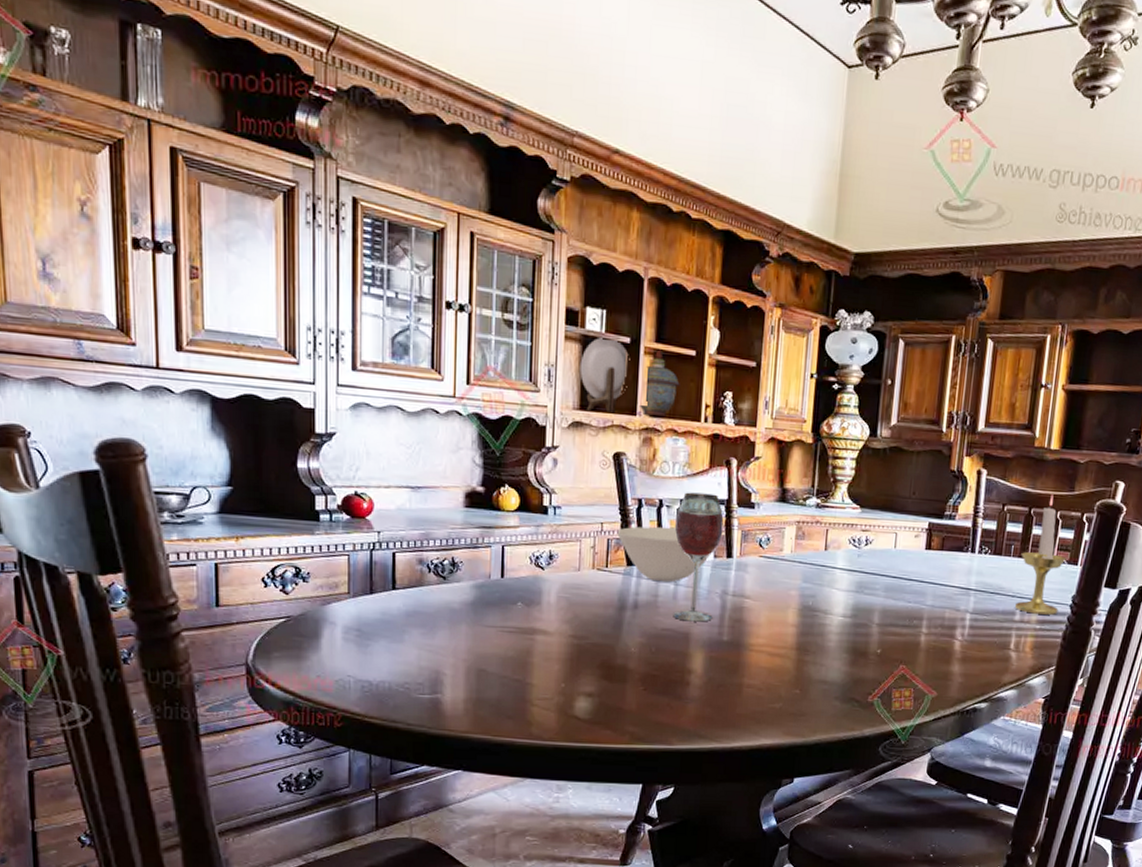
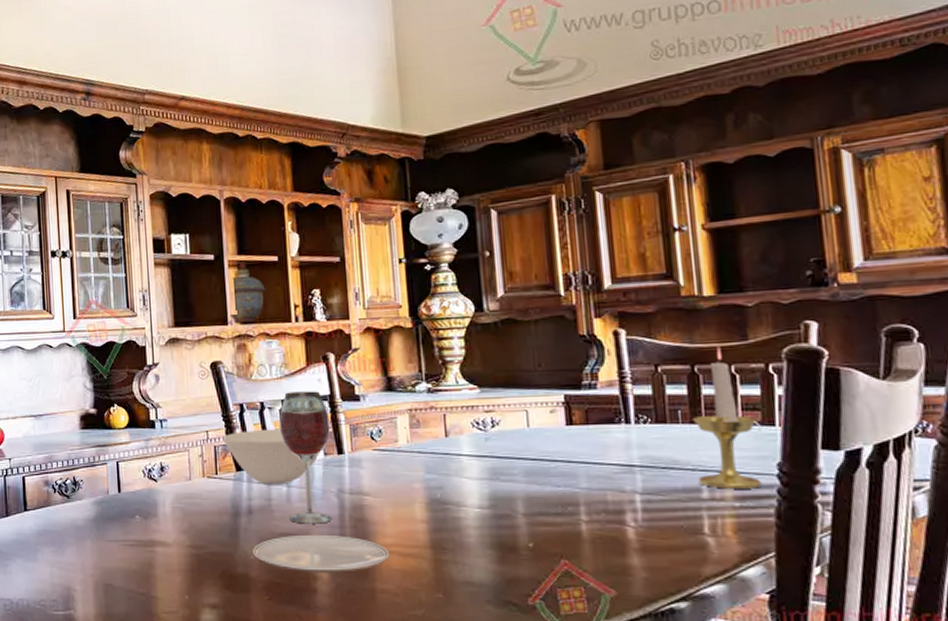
decorative plate: present [580,336,630,414] -> none [170,257,216,328]
plate: none [633,631,760,668] -> present [252,534,390,573]

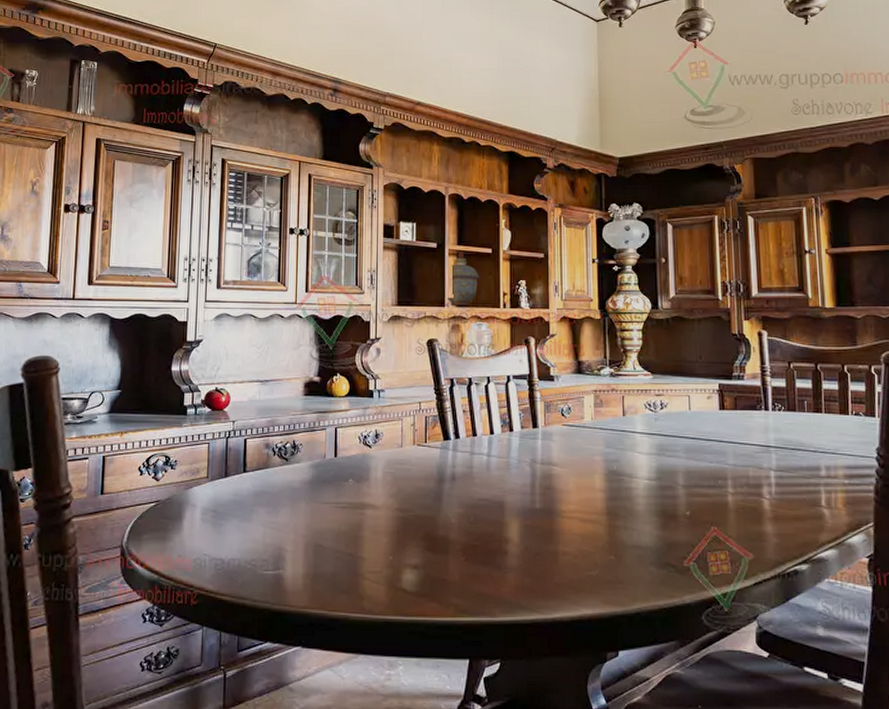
bowl: present [222,428,321,485] -> none [433,402,518,454]
plate: present [252,534,390,573] -> none [452,500,572,536]
wineglass: present [278,391,332,524] -> none [483,370,527,491]
candlestick: present [692,347,762,489] -> none [815,350,865,469]

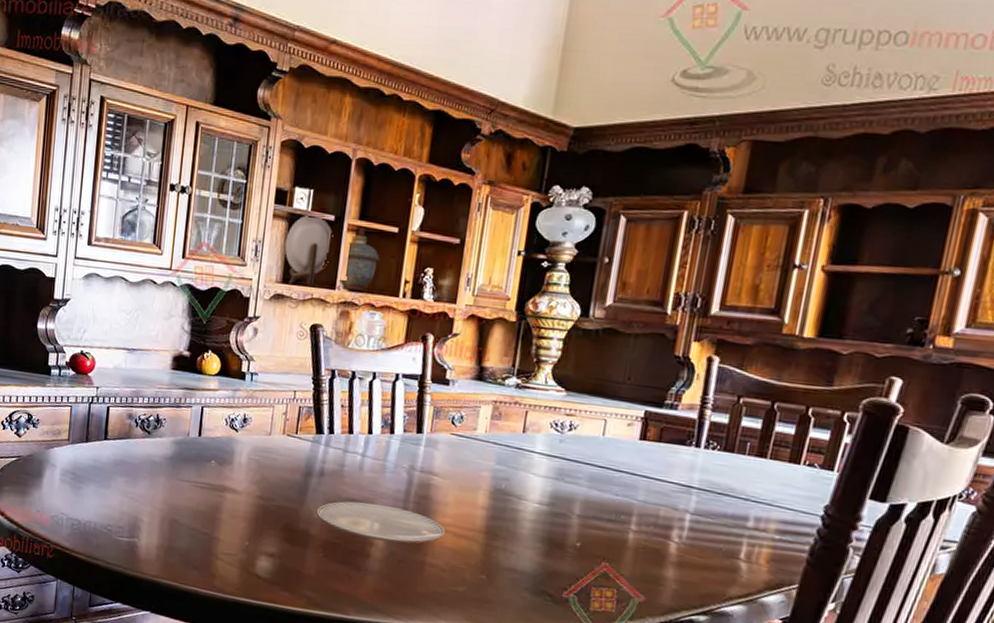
decorative plate: none [396,244,437,307] -> present [284,214,334,288]
plate: none [452,500,572,536] -> present [316,501,446,544]

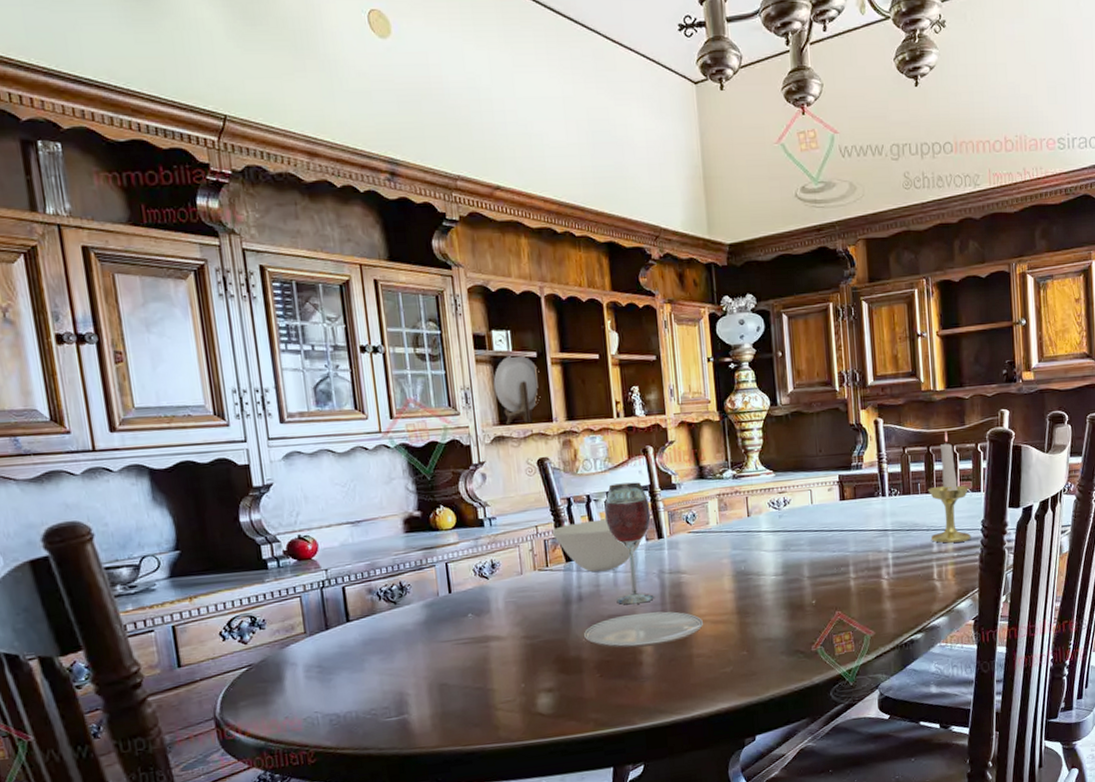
bowl: none [308,396,401,453] -> present [552,519,643,572]
decorative jar: present [337,226,381,293] -> none [552,358,589,421]
wineglass: none [358,365,416,496] -> present [604,482,654,605]
candlestick: none [747,388,819,525] -> present [927,431,971,543]

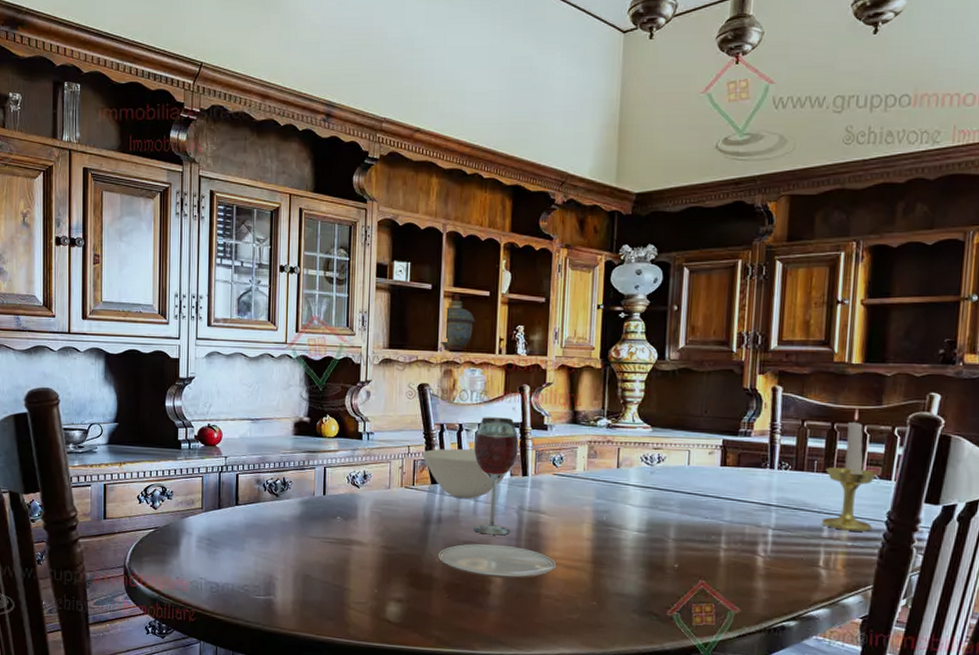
decorative plate: present [493,354,541,426] -> none [388,285,432,351]
decorative jar: none [552,358,589,421] -> present [438,292,476,352]

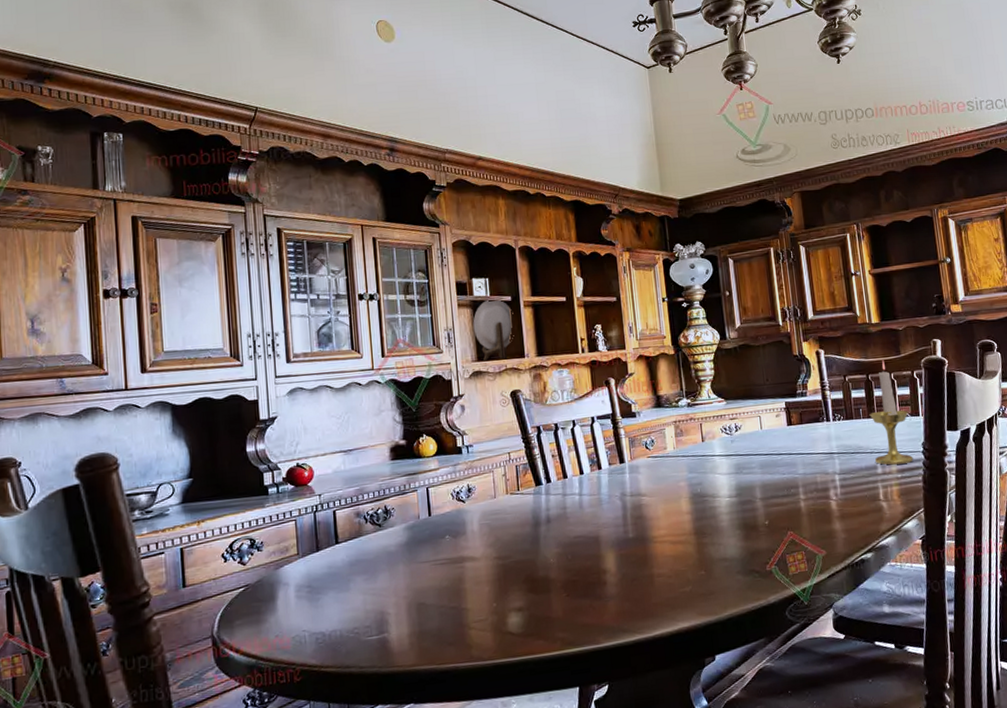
decorative plate: none [388,285,432,351] -> present [473,298,514,362]
bowl: present [422,448,508,499] -> none [523,445,606,495]
plate: present [437,543,557,579] -> none [551,532,664,568]
decorative jar: present [438,292,476,352] -> none [524,301,557,357]
wineglass: present [473,417,519,536] -> none [570,411,617,526]

